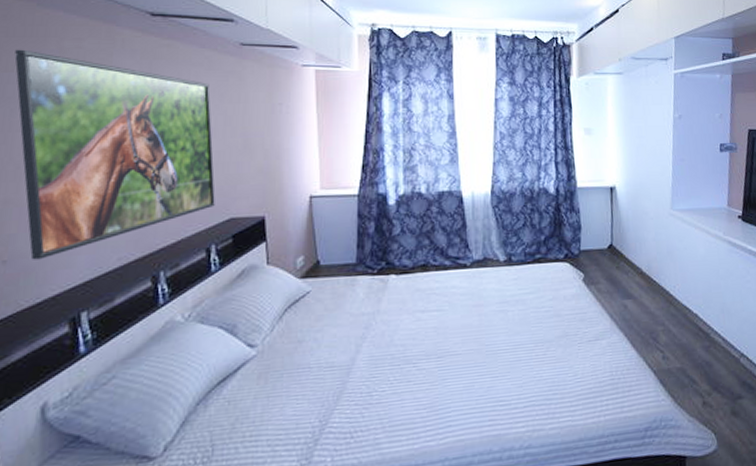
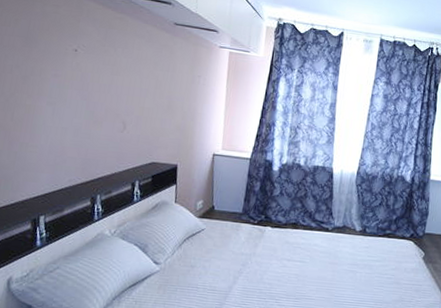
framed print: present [14,49,215,260] -> none [9,9,148,172]

